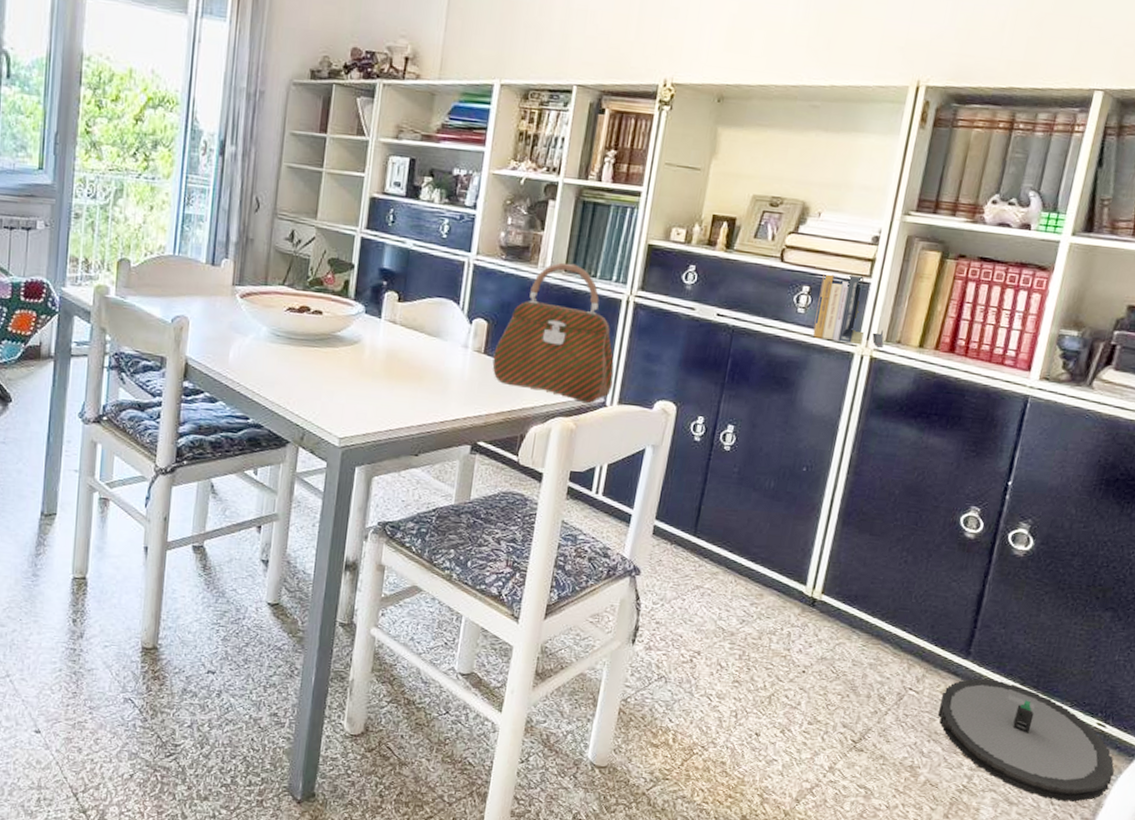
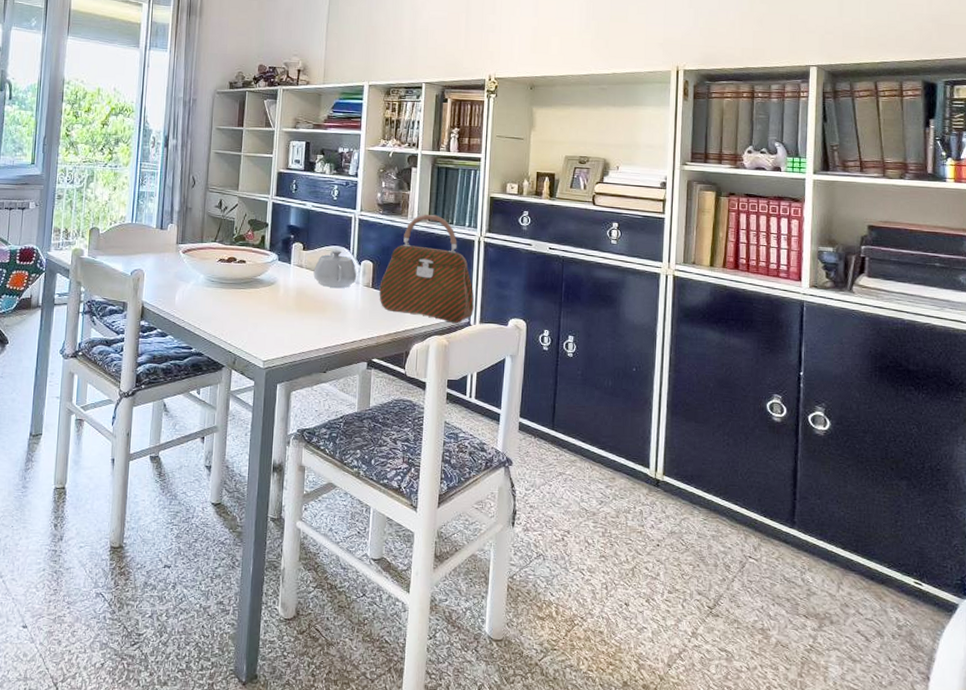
teapot: none [409,303,467,352] -> present [313,250,357,288]
books: present [813,272,884,349] -> none [625,211,682,269]
robot vacuum: present [937,678,1114,803] -> none [776,545,938,658]

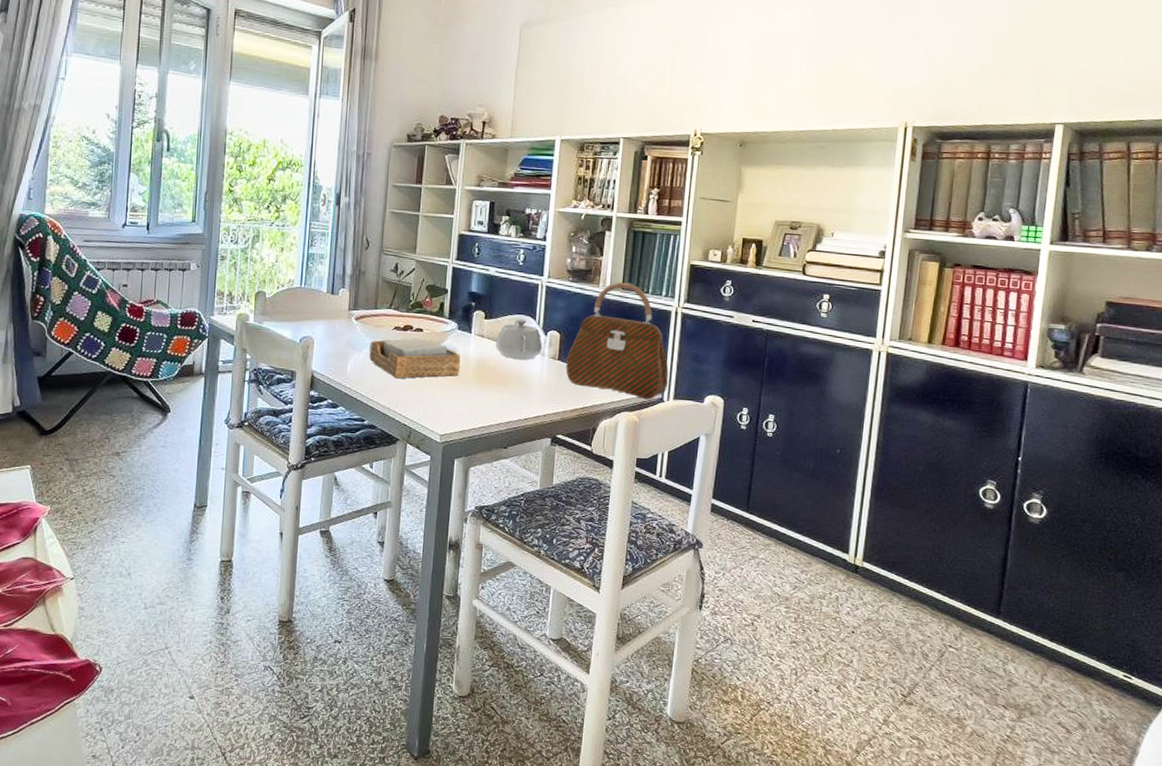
napkin holder: none [196,270,282,307] -> present [369,338,461,378]

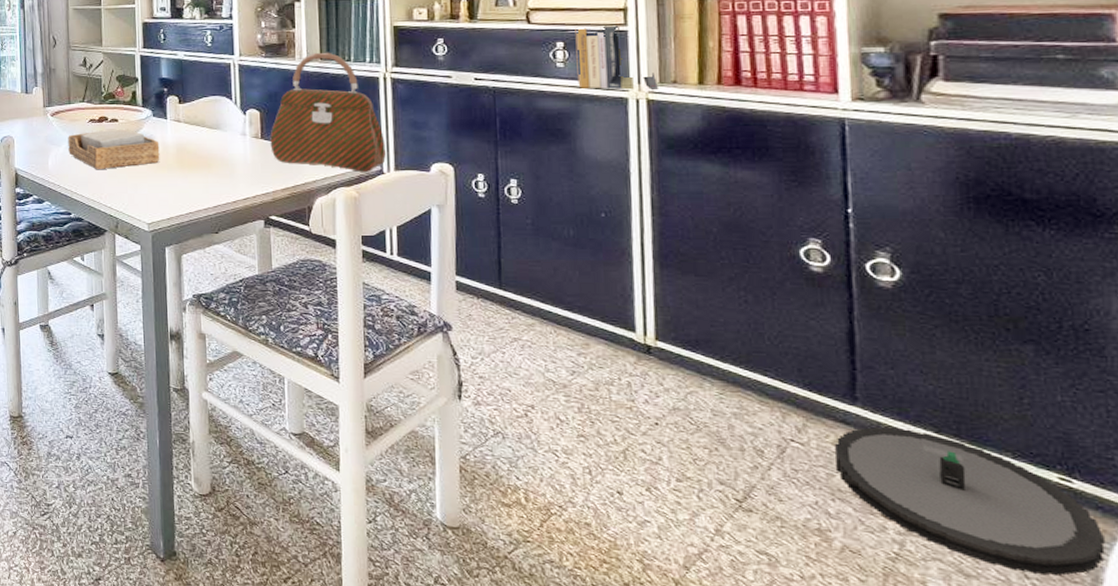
teapot: present [495,319,543,360] -> none [193,101,243,141]
books: none [835,282,897,346] -> present [575,24,658,91]
robot vacuum: none [977,635,1144,751] -> present [835,426,1105,577]

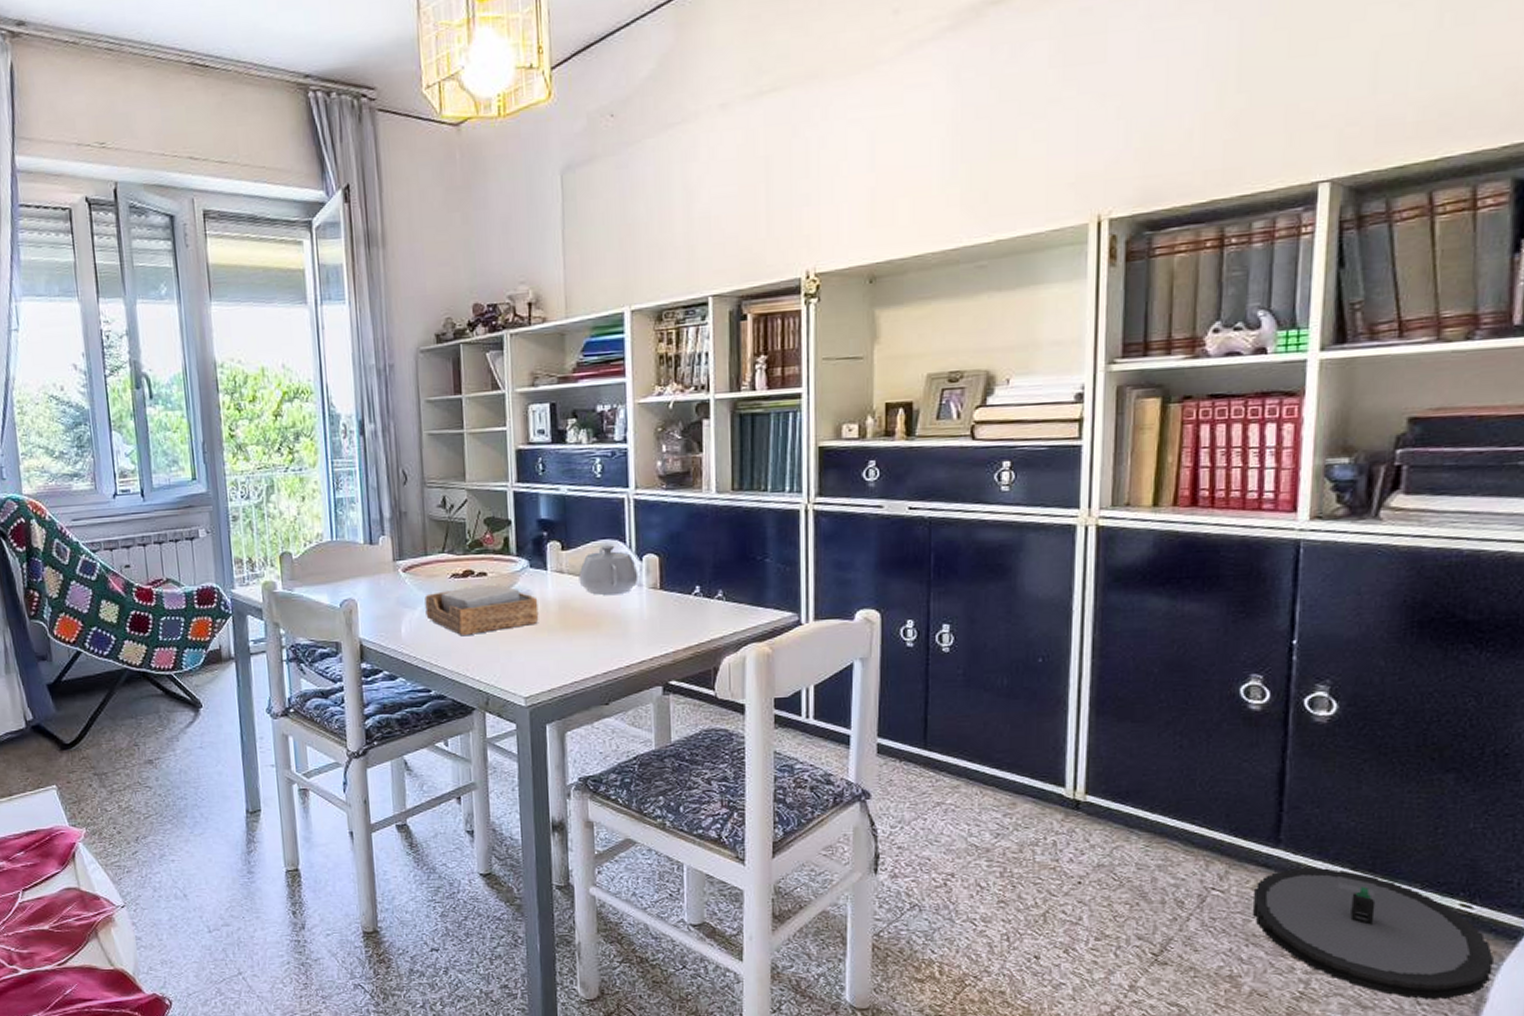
teapot: none [193,101,243,141] -> present [579,545,639,595]
handbag: present [270,52,386,172] -> none [670,480,804,624]
books: present [575,24,658,91] -> none [1023,439,1110,516]

